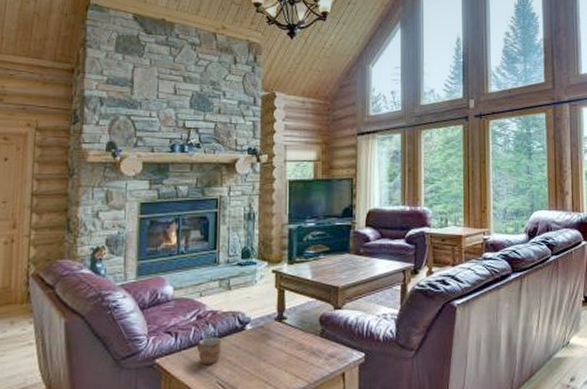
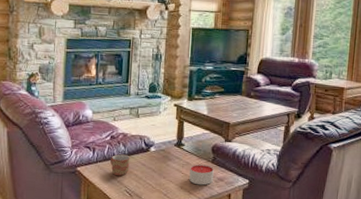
candle: none [295,339,323,366] -> present [189,164,214,185]

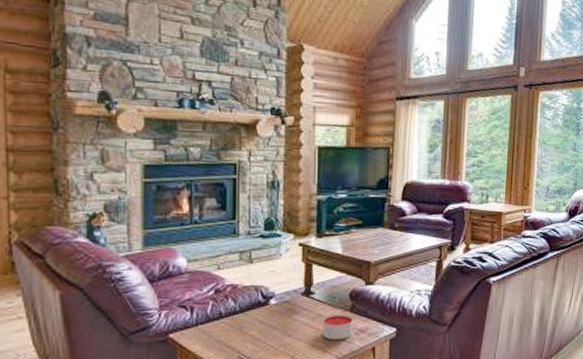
mug: present [110,154,130,176] -> none [216,311,243,340]

